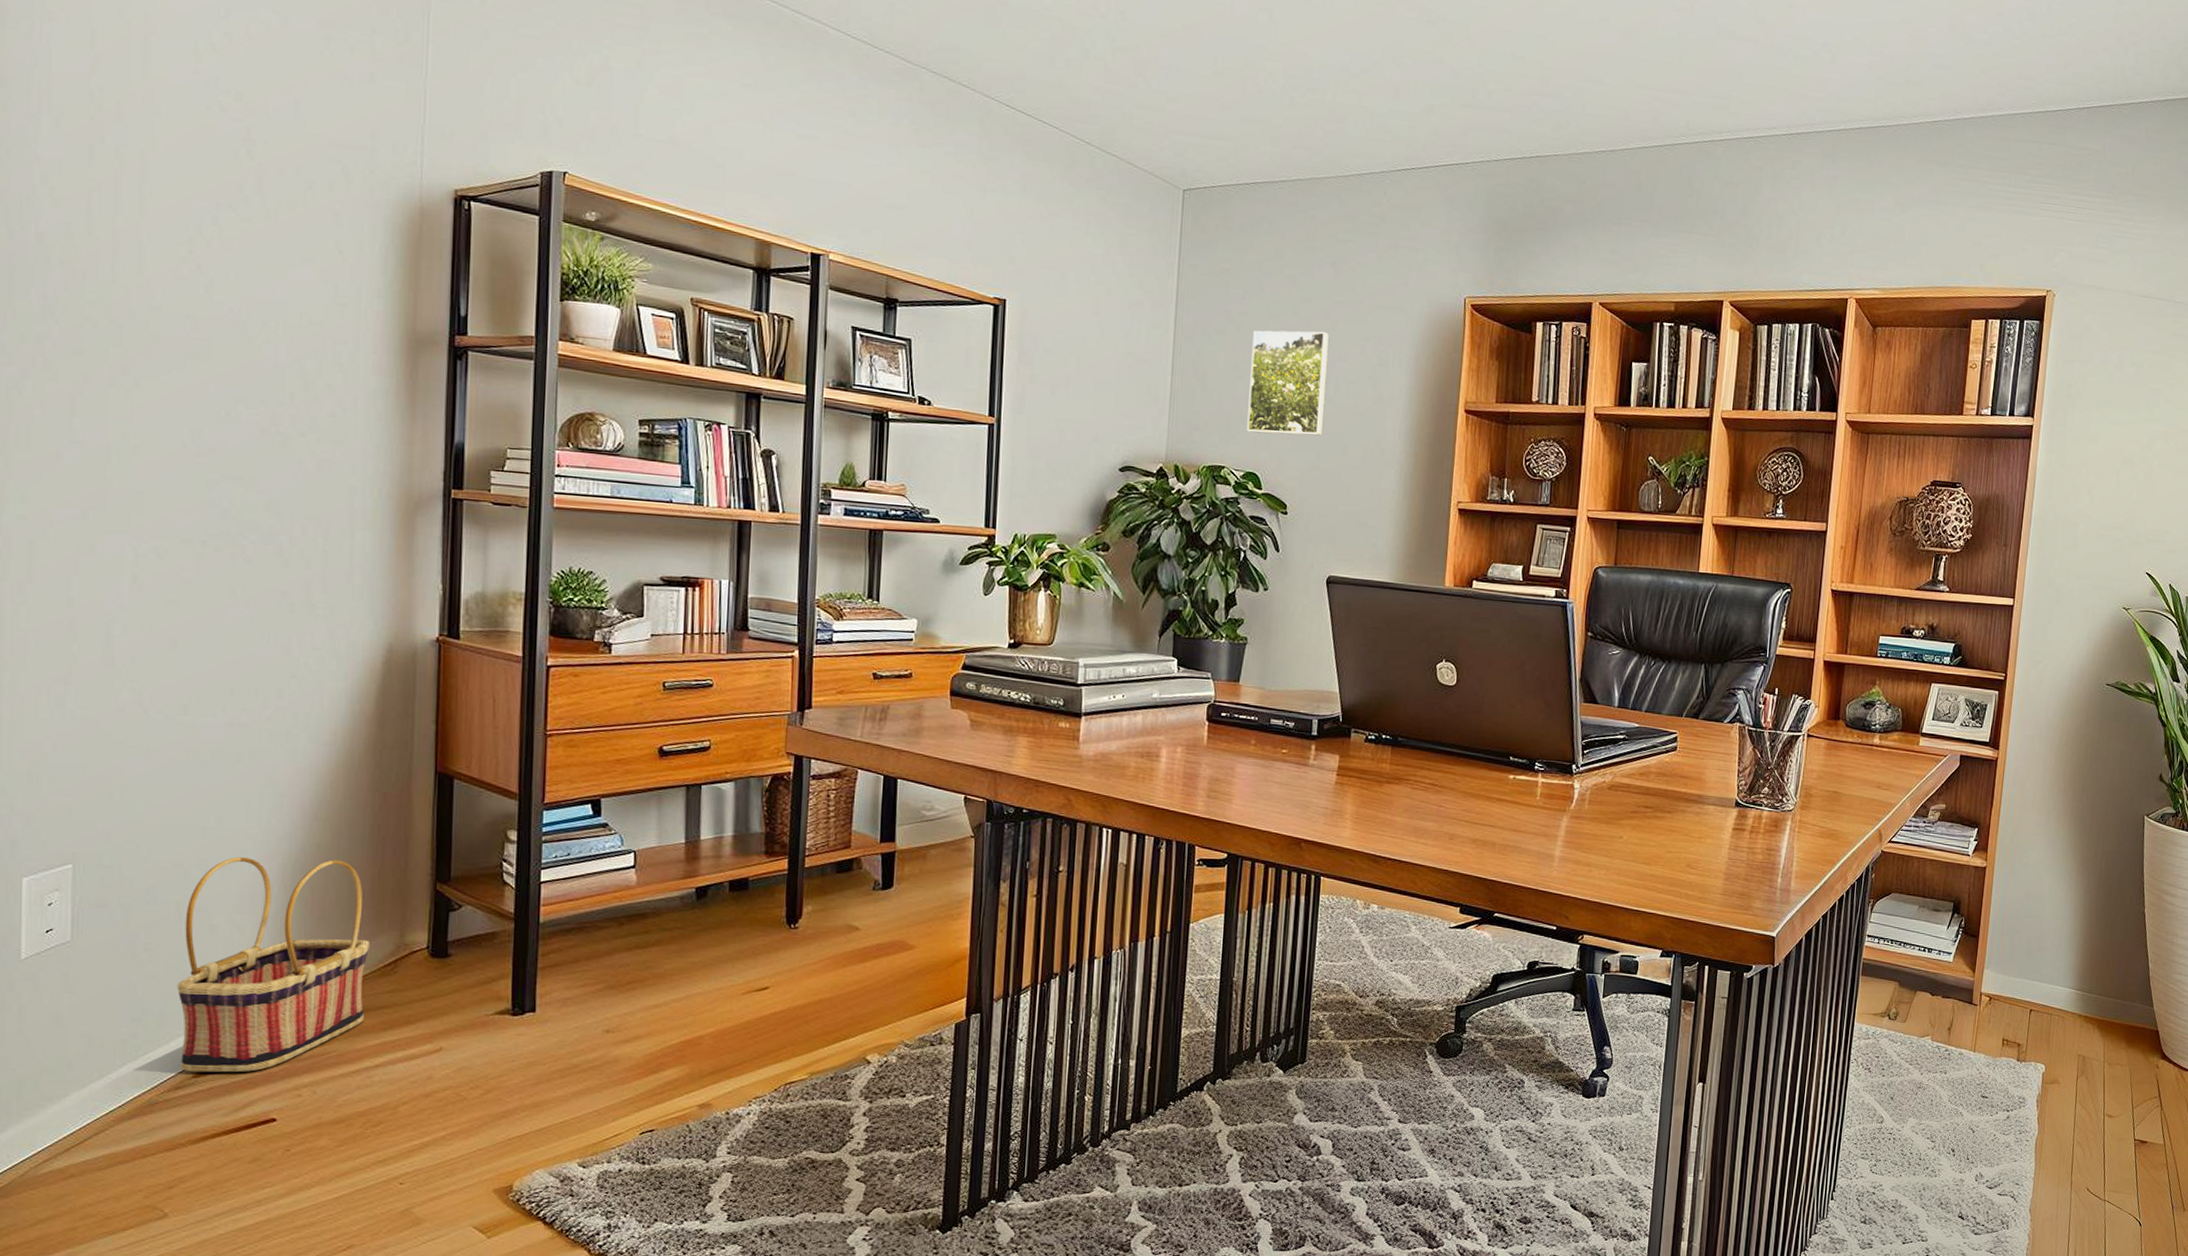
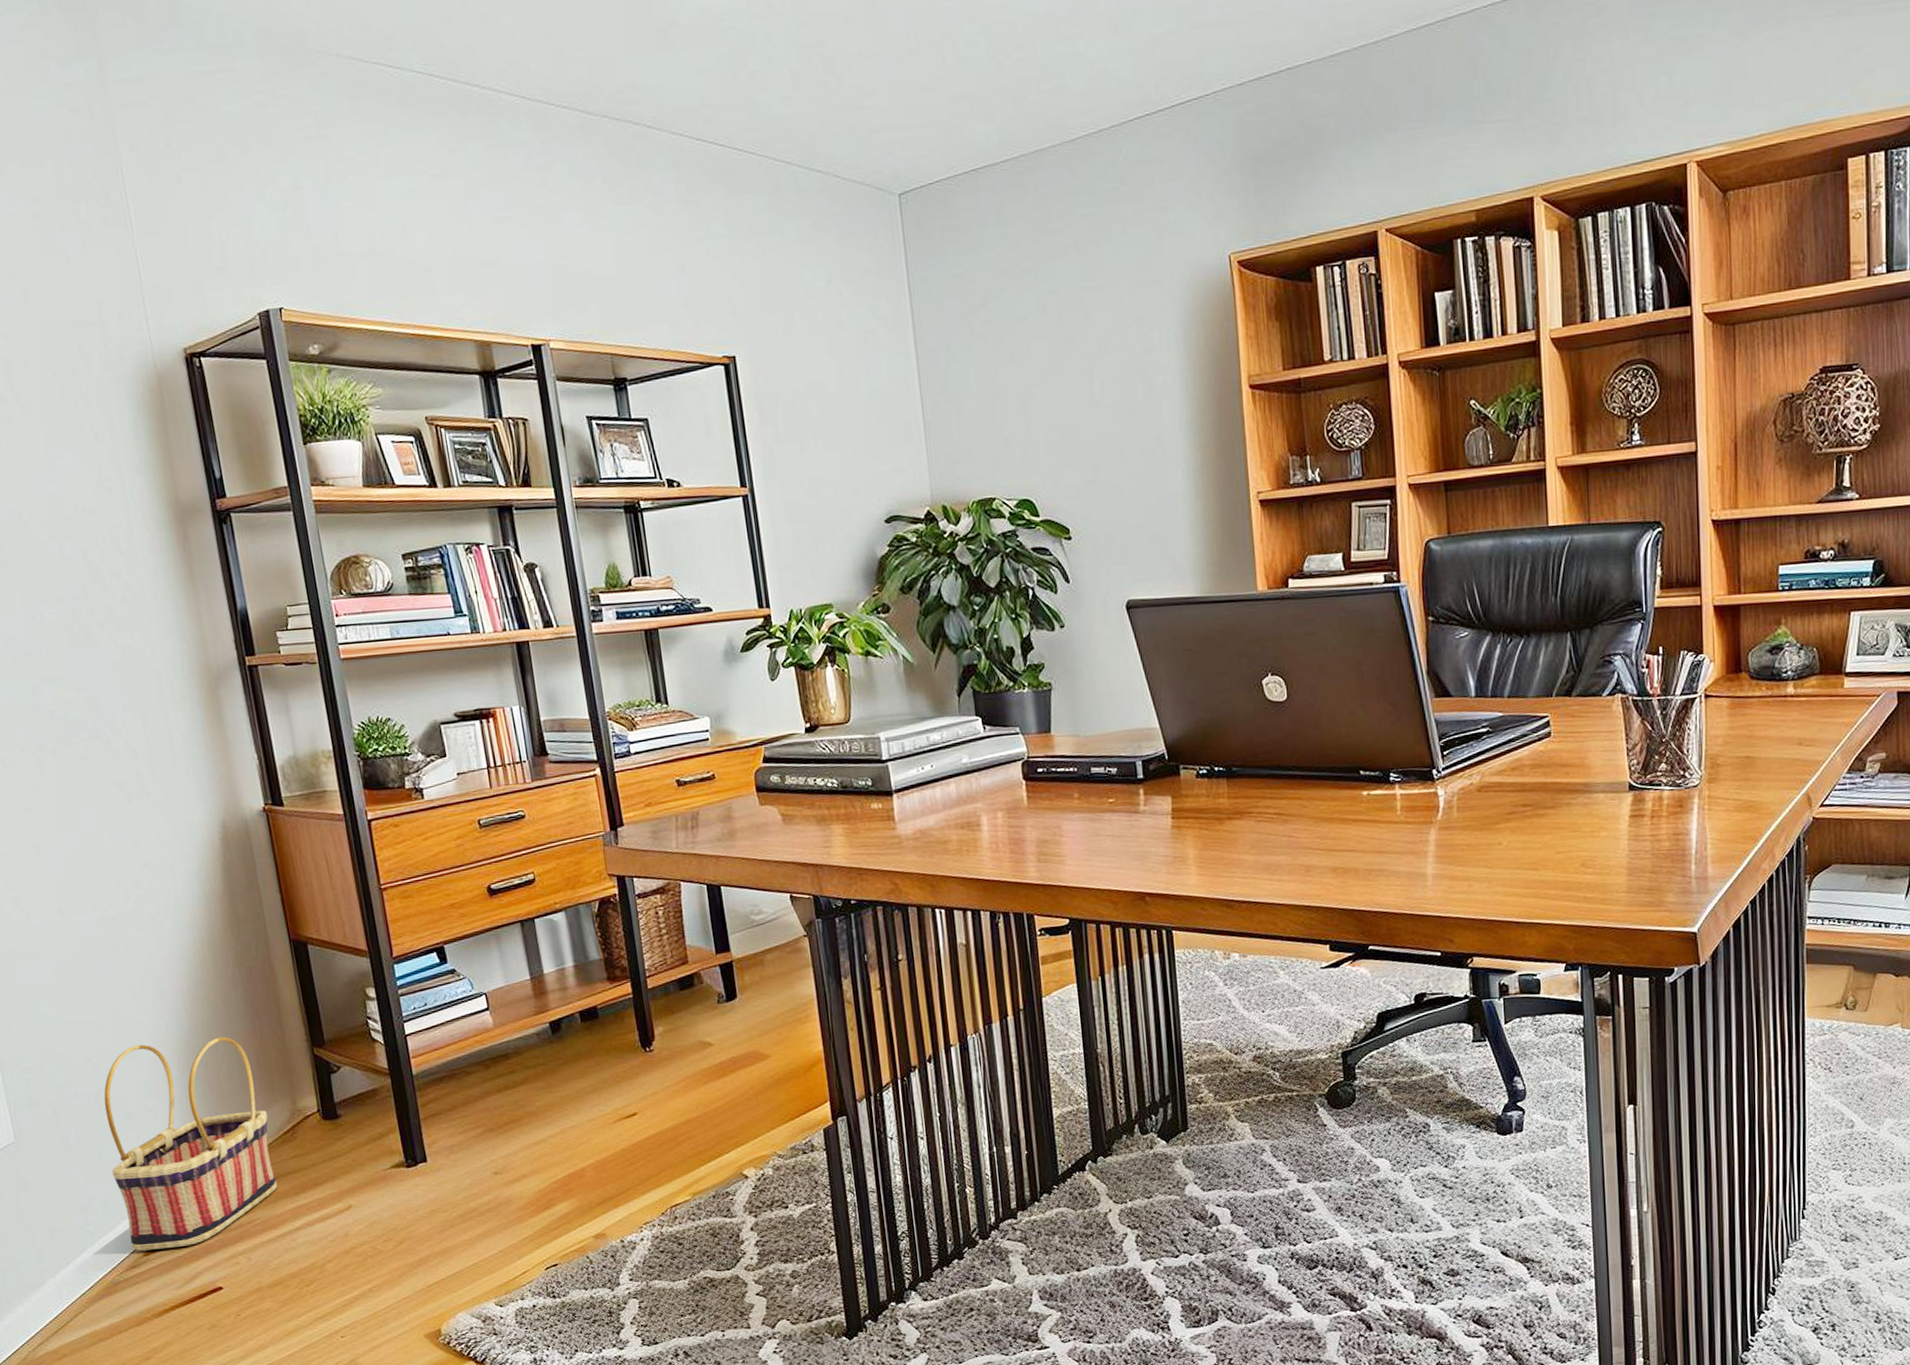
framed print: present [1247,330,1329,436] -> none [1001,325,1096,455]

